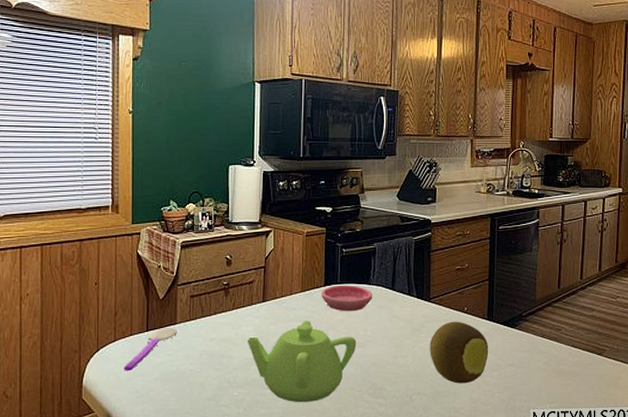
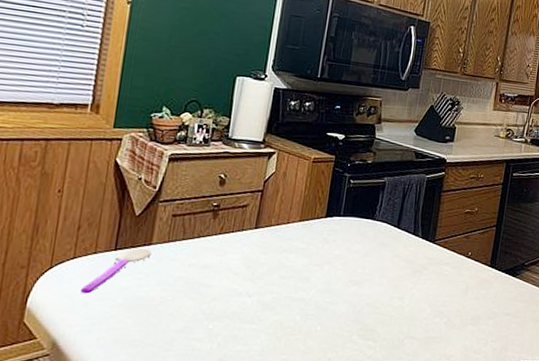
teapot: present [248,320,357,403] -> none [232,252,353,341]
saucer: present [321,284,373,312] -> none [320,217,377,247]
fruit: present [430,321,489,384] -> none [427,265,488,330]

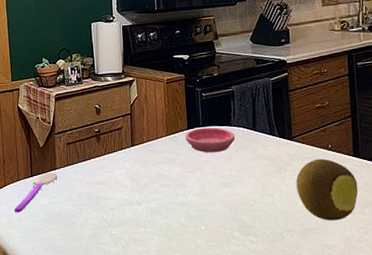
saucer: none [320,217,377,247] -> present [185,127,236,153]
fruit: none [427,265,488,330] -> present [296,158,358,221]

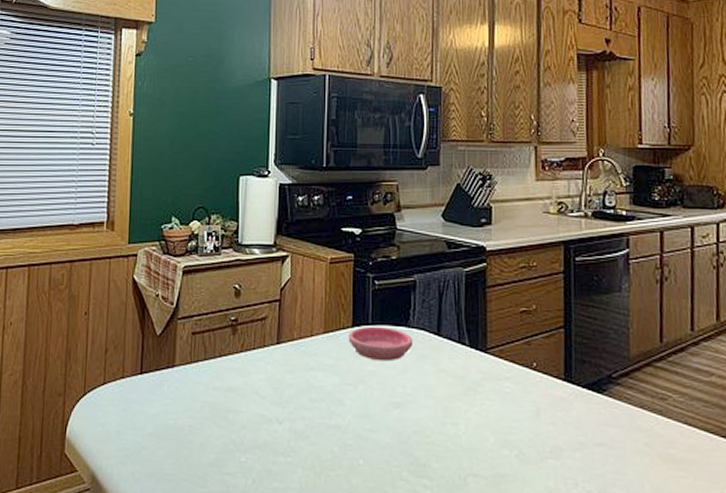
spoon: present [14,172,58,213] -> none [112,370,176,423]
fruit: present [296,158,358,221] -> none [488,380,568,466]

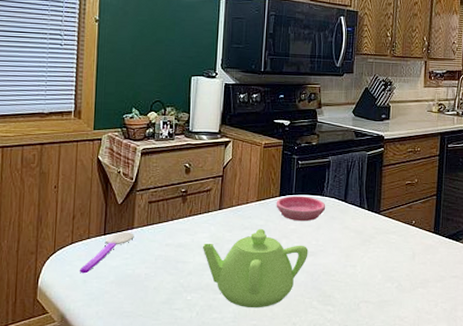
spoon: none [112,370,176,423] -> present [79,231,134,274]
teapot: none [258,369,393,478] -> present [203,228,309,308]

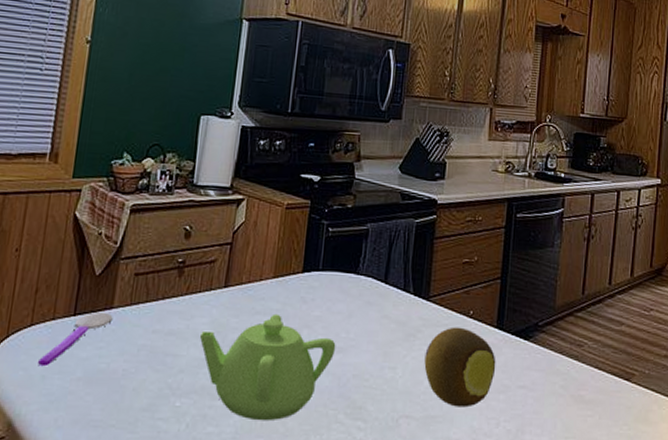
saucer: present [276,195,326,222] -> none [297,272,361,307]
fruit: none [378,233,434,293] -> present [424,327,496,408]

